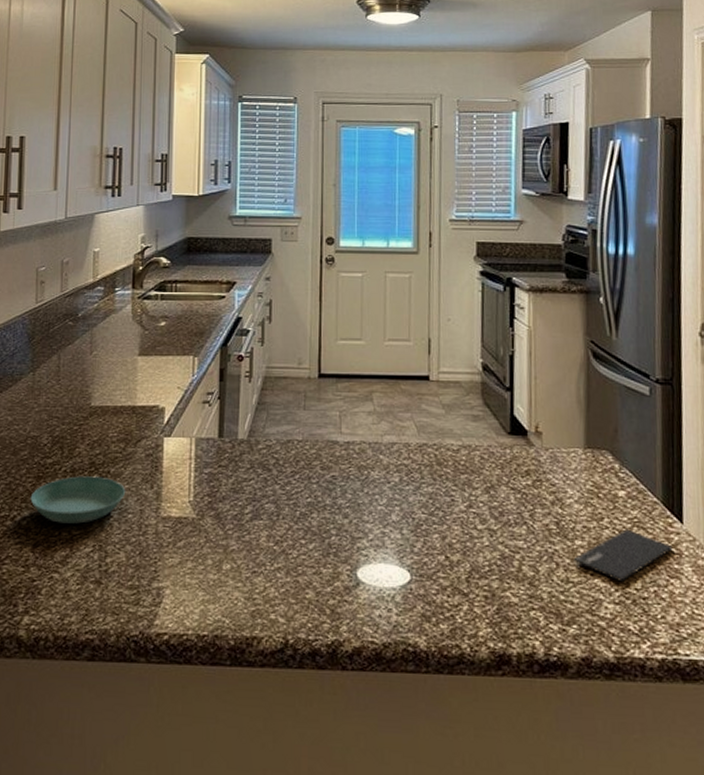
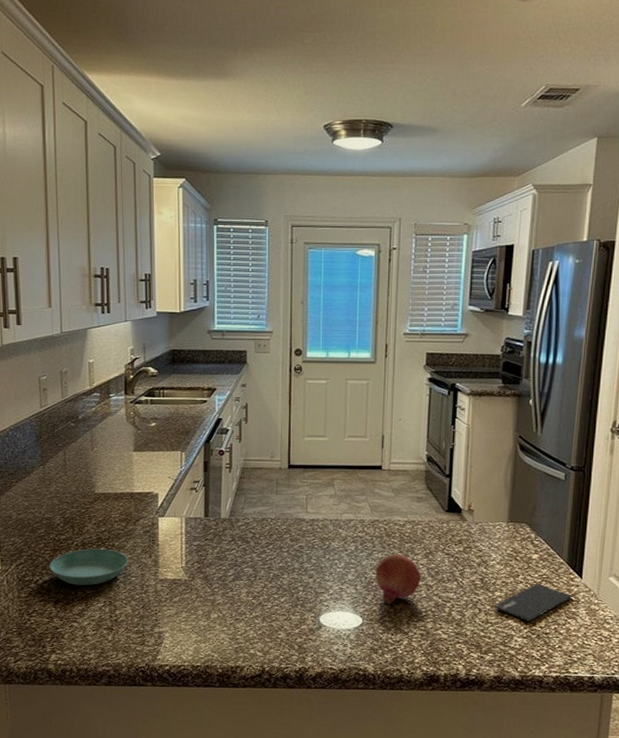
fruit: none [426,487,481,555] -> present [376,553,421,604]

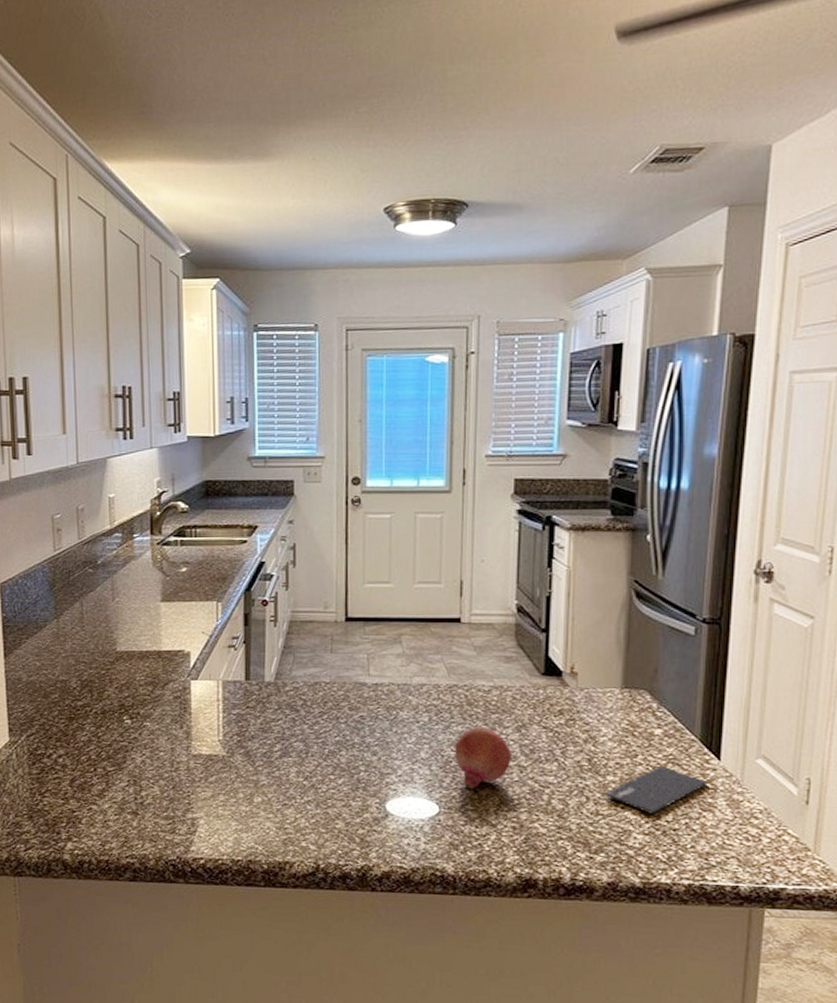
saucer: present [49,549,129,585] -> none [64,717,157,761]

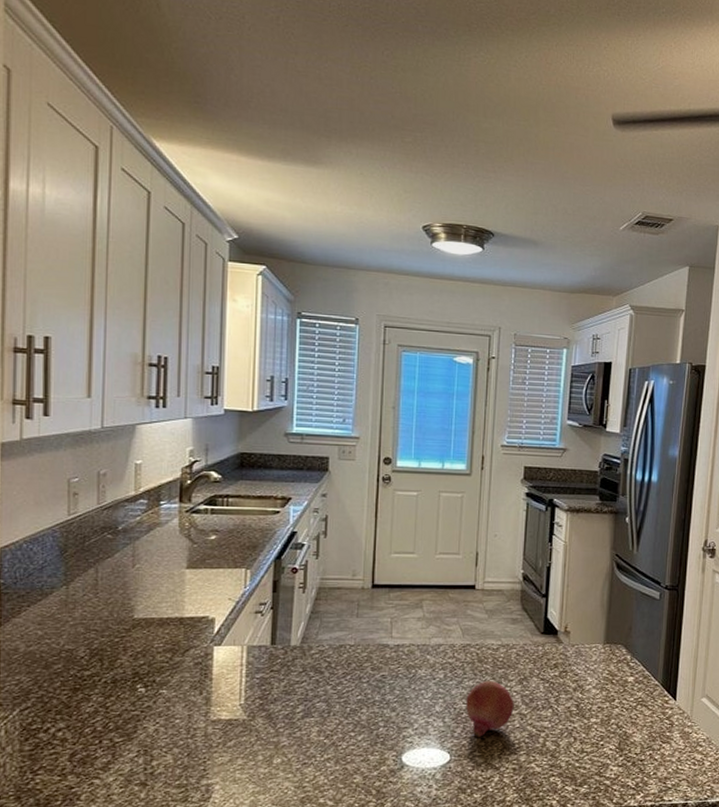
smartphone: present [604,765,708,814] -> none [588,707,667,749]

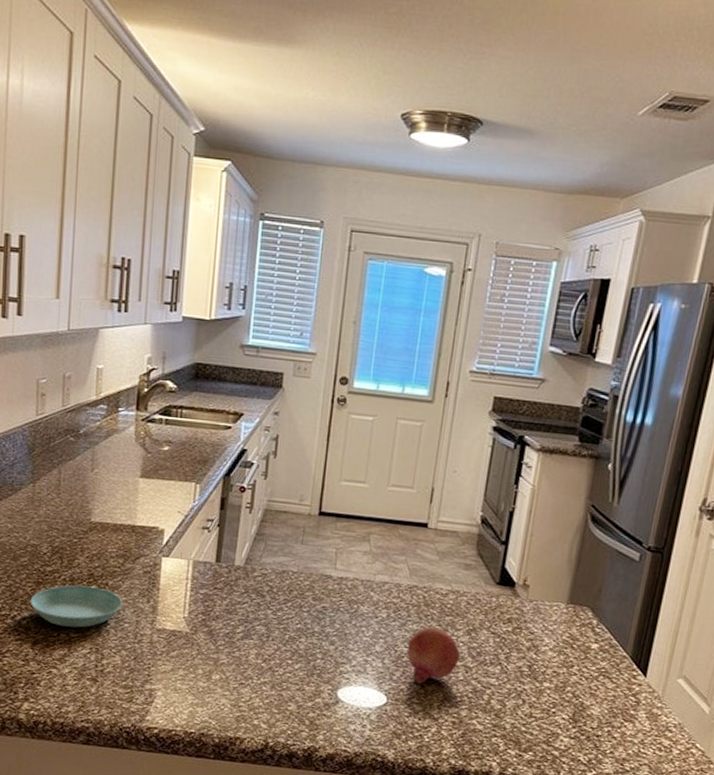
saucer: none [66,686,173,732] -> present [30,585,123,628]

